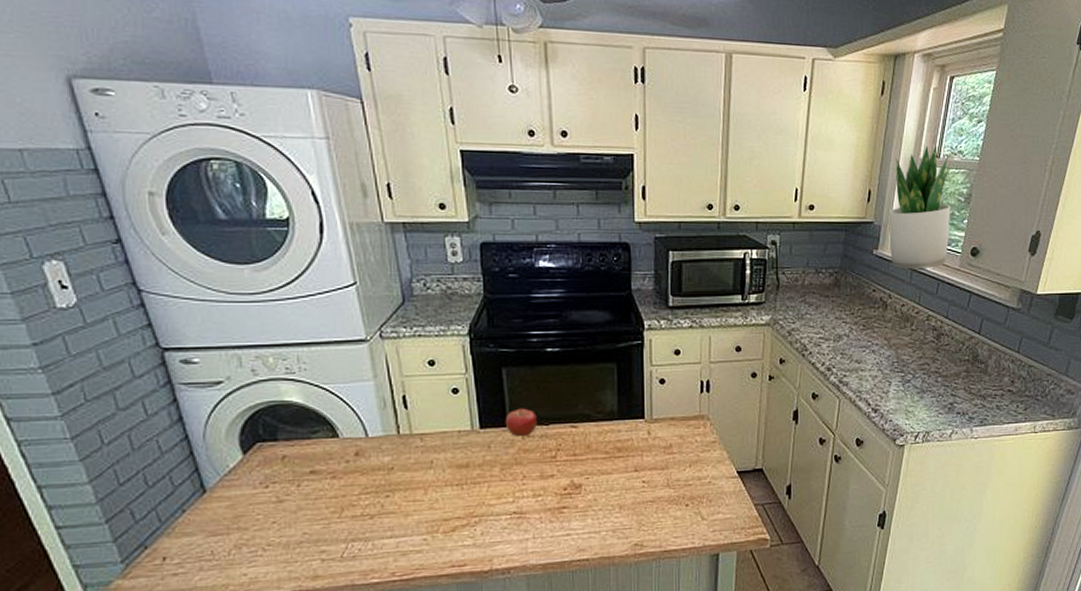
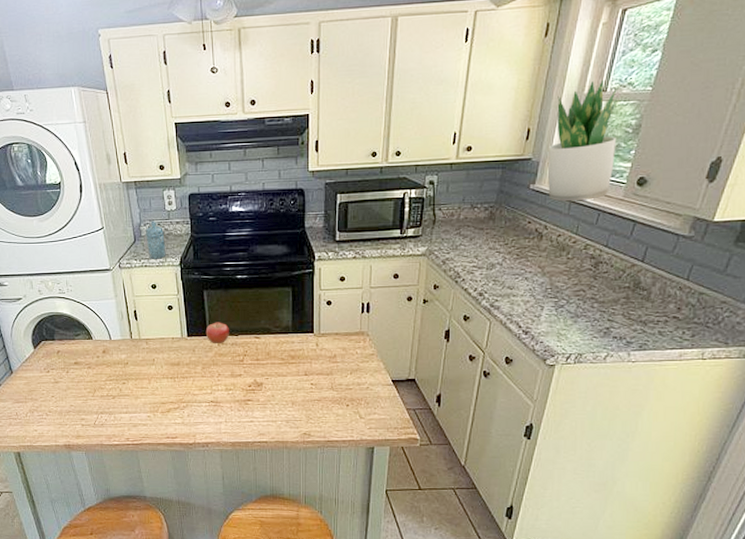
canister: none [418,275,449,326] -> present [145,221,166,259]

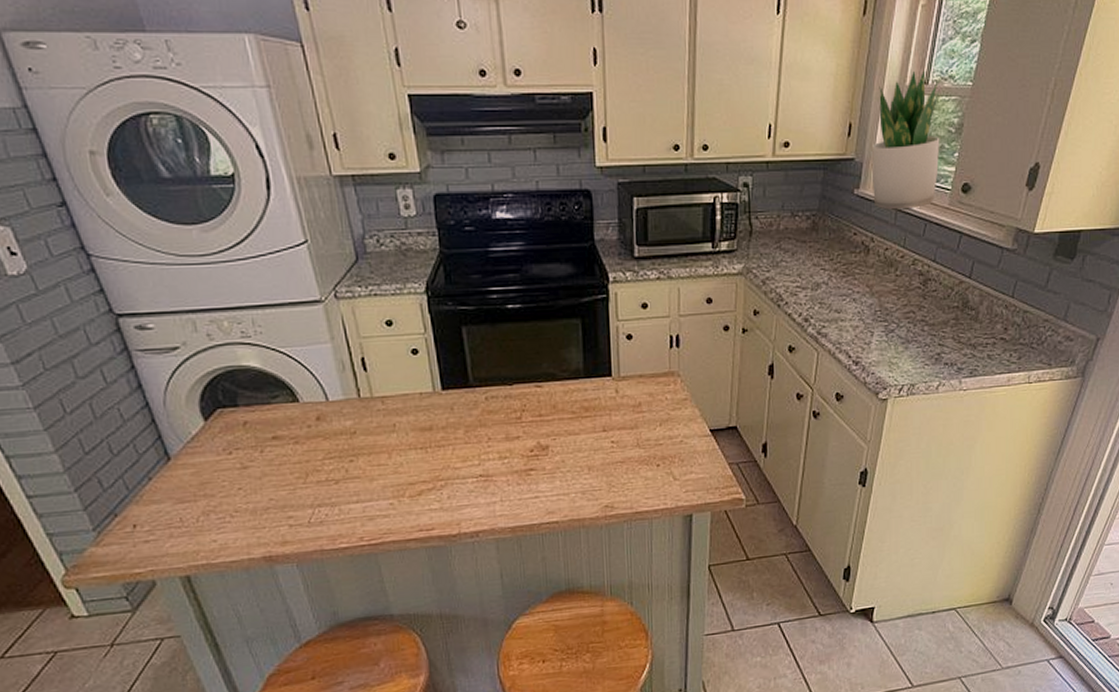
canister: present [145,221,166,259] -> none [371,231,405,285]
fruit: present [205,322,230,344] -> none [467,368,502,399]

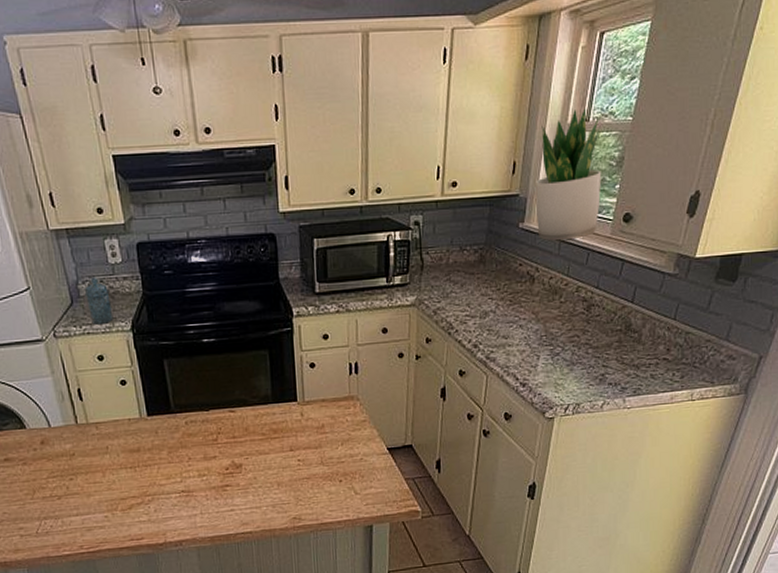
canister: none [371,231,405,285] -> present [84,277,114,325]

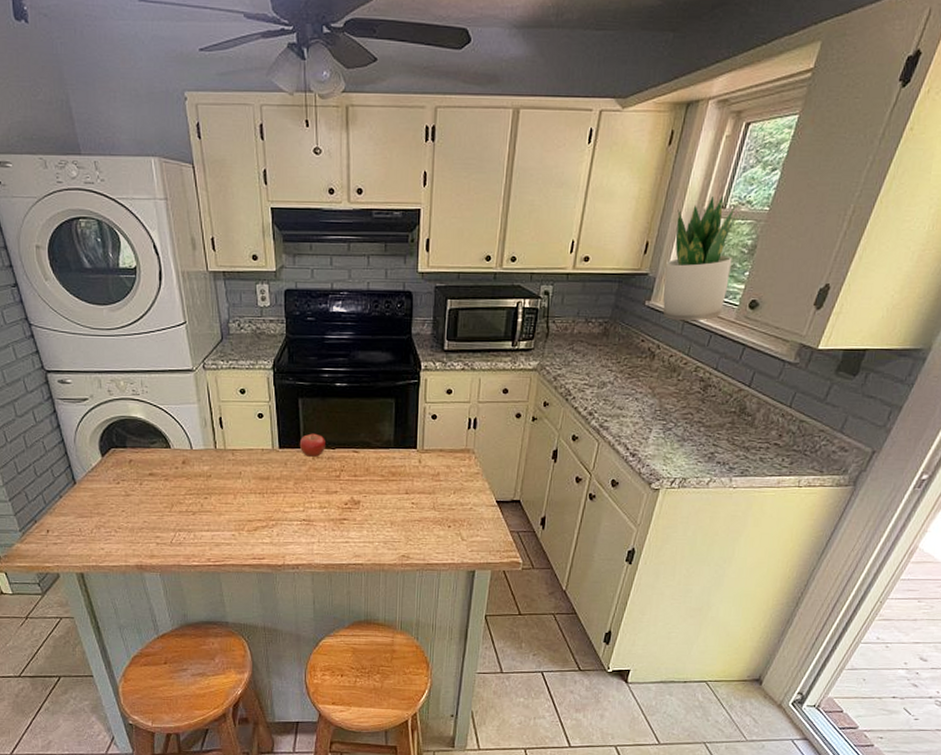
canister: present [84,277,114,325] -> none [234,317,258,361]
fruit: none [169,396,199,423] -> present [299,433,327,458]

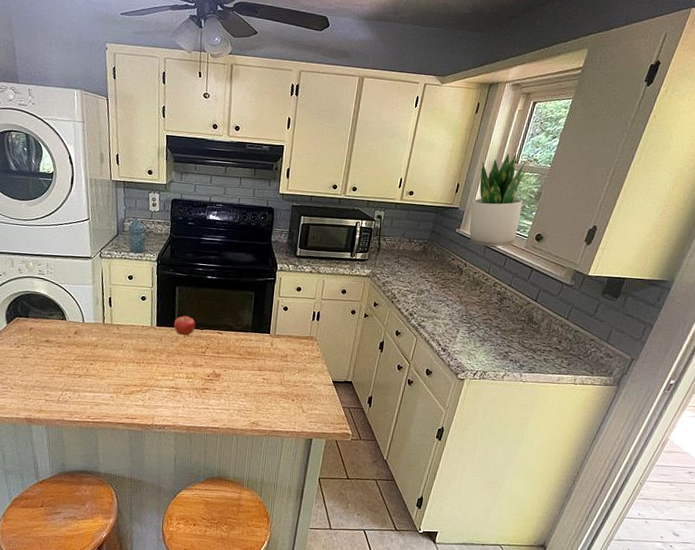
canister: none [234,317,258,361] -> present [127,218,146,254]

